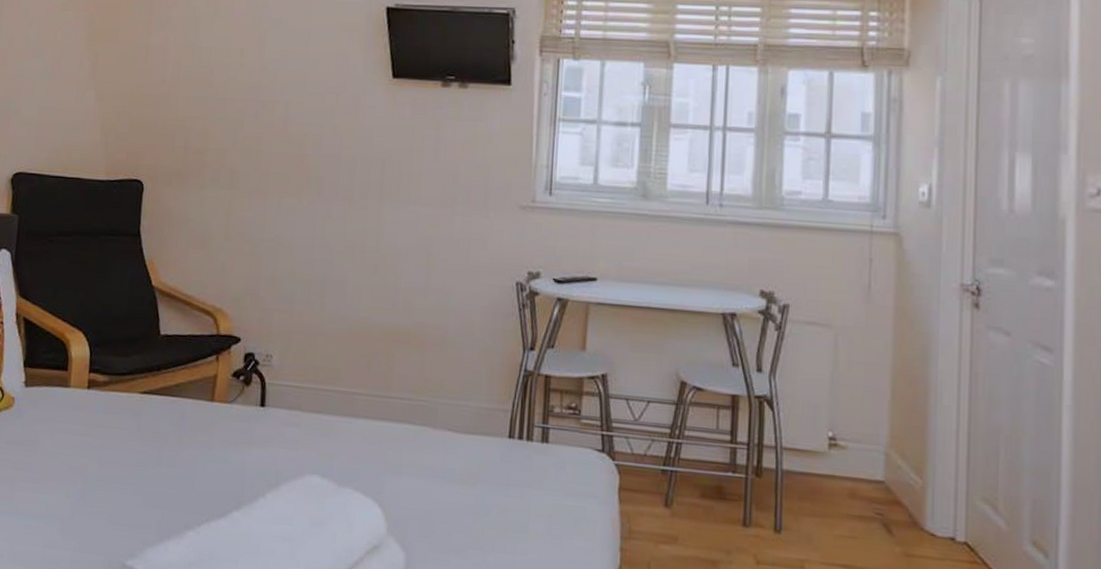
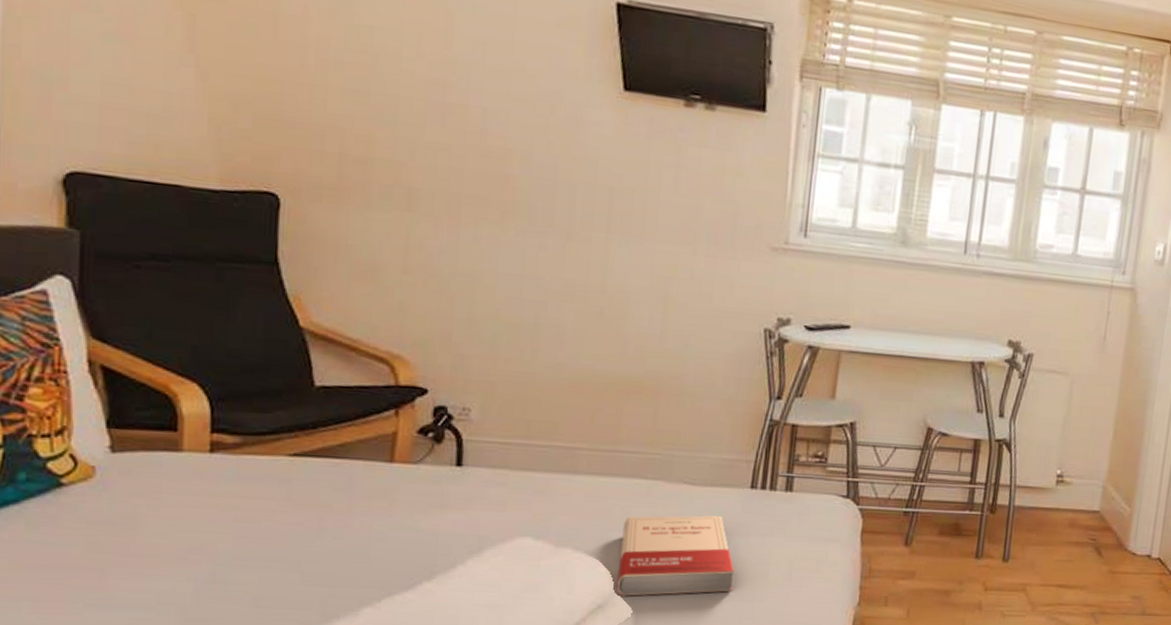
book: none [390,460,496,543] -> present [616,515,735,596]

